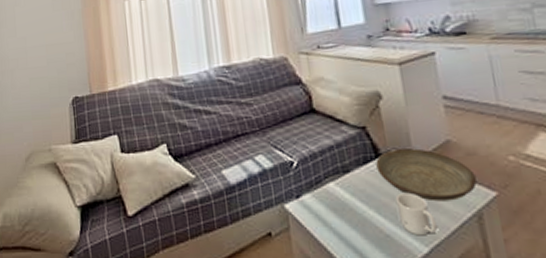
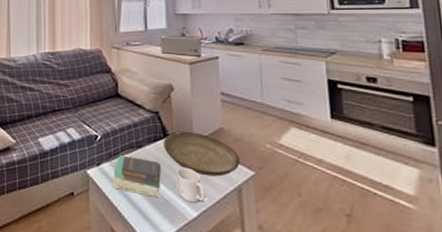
books: none [317,183,379,233] -> present [113,155,162,198]
toaster: none [358,29,414,56] -> present [160,35,204,58]

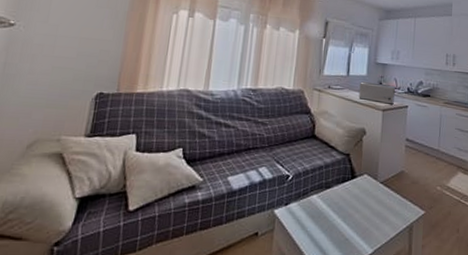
books: present [113,155,162,198] -> none [298,195,347,237]
decorative bowl: present [163,132,241,177] -> none [350,174,415,216]
mug: present [176,167,206,203] -> none [357,207,382,241]

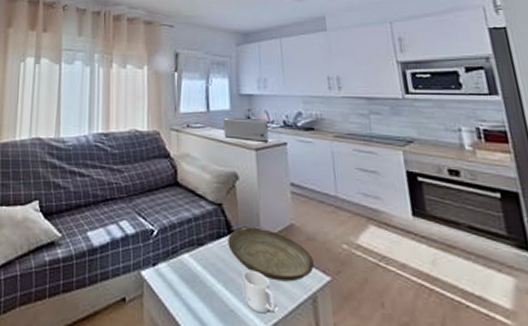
decorative bowl: none [350,174,415,216] -> present [228,228,315,282]
mug: none [357,207,382,241] -> present [242,269,276,314]

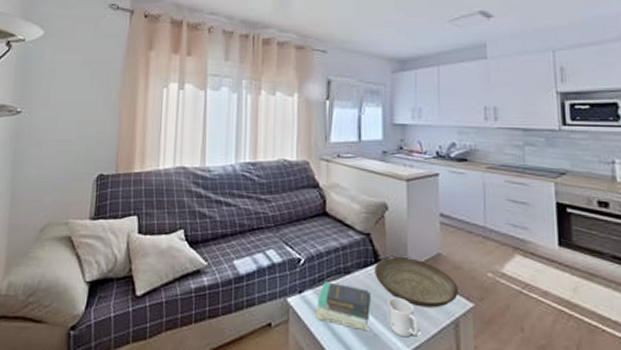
books: none [170,254,226,307] -> present [316,282,372,332]
toaster: present [223,117,270,143] -> none [375,147,423,174]

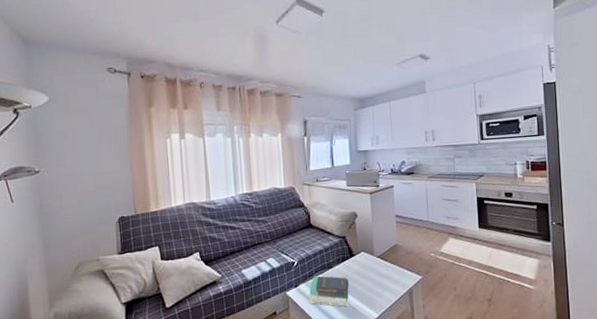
toaster: none [375,147,423,174] -> present [345,169,381,188]
decorative bowl: present [375,257,460,308] -> none [350,250,412,285]
mug: present [387,296,419,338] -> none [360,279,385,307]

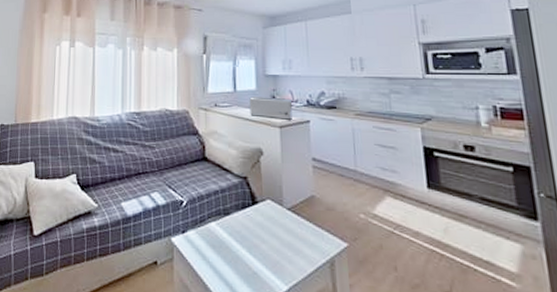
books: present [309,276,350,307] -> none [198,222,250,270]

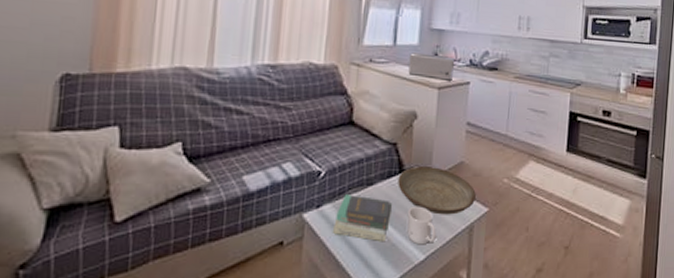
books: none [198,222,250,270] -> present [333,194,393,242]
decorative bowl: none [252,199,334,248] -> present [398,166,477,215]
mug: none [265,236,296,276] -> present [406,206,436,245]

